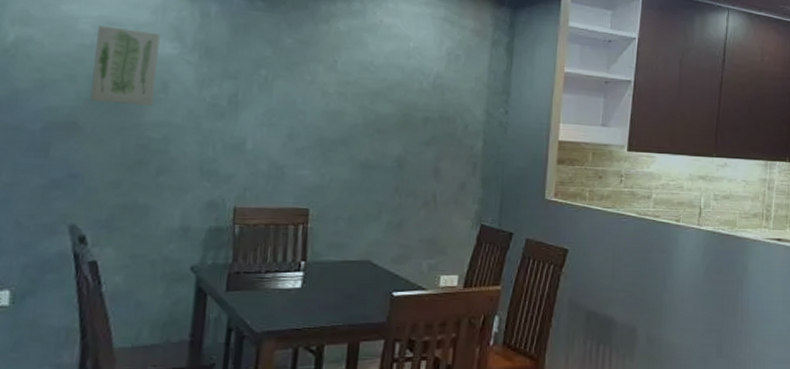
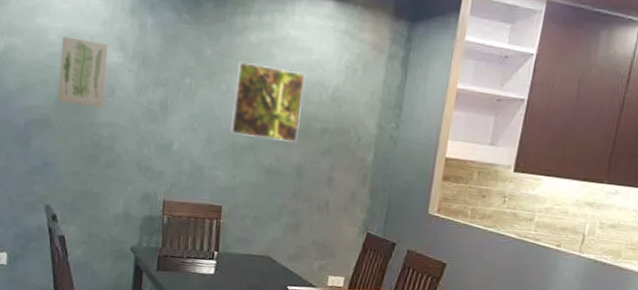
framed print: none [316,51,404,135] -> present [230,62,306,143]

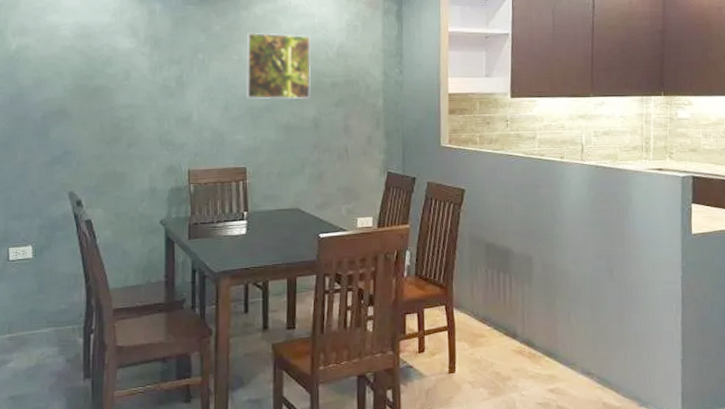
wall art: present [57,36,108,108] -> none [74,30,120,92]

